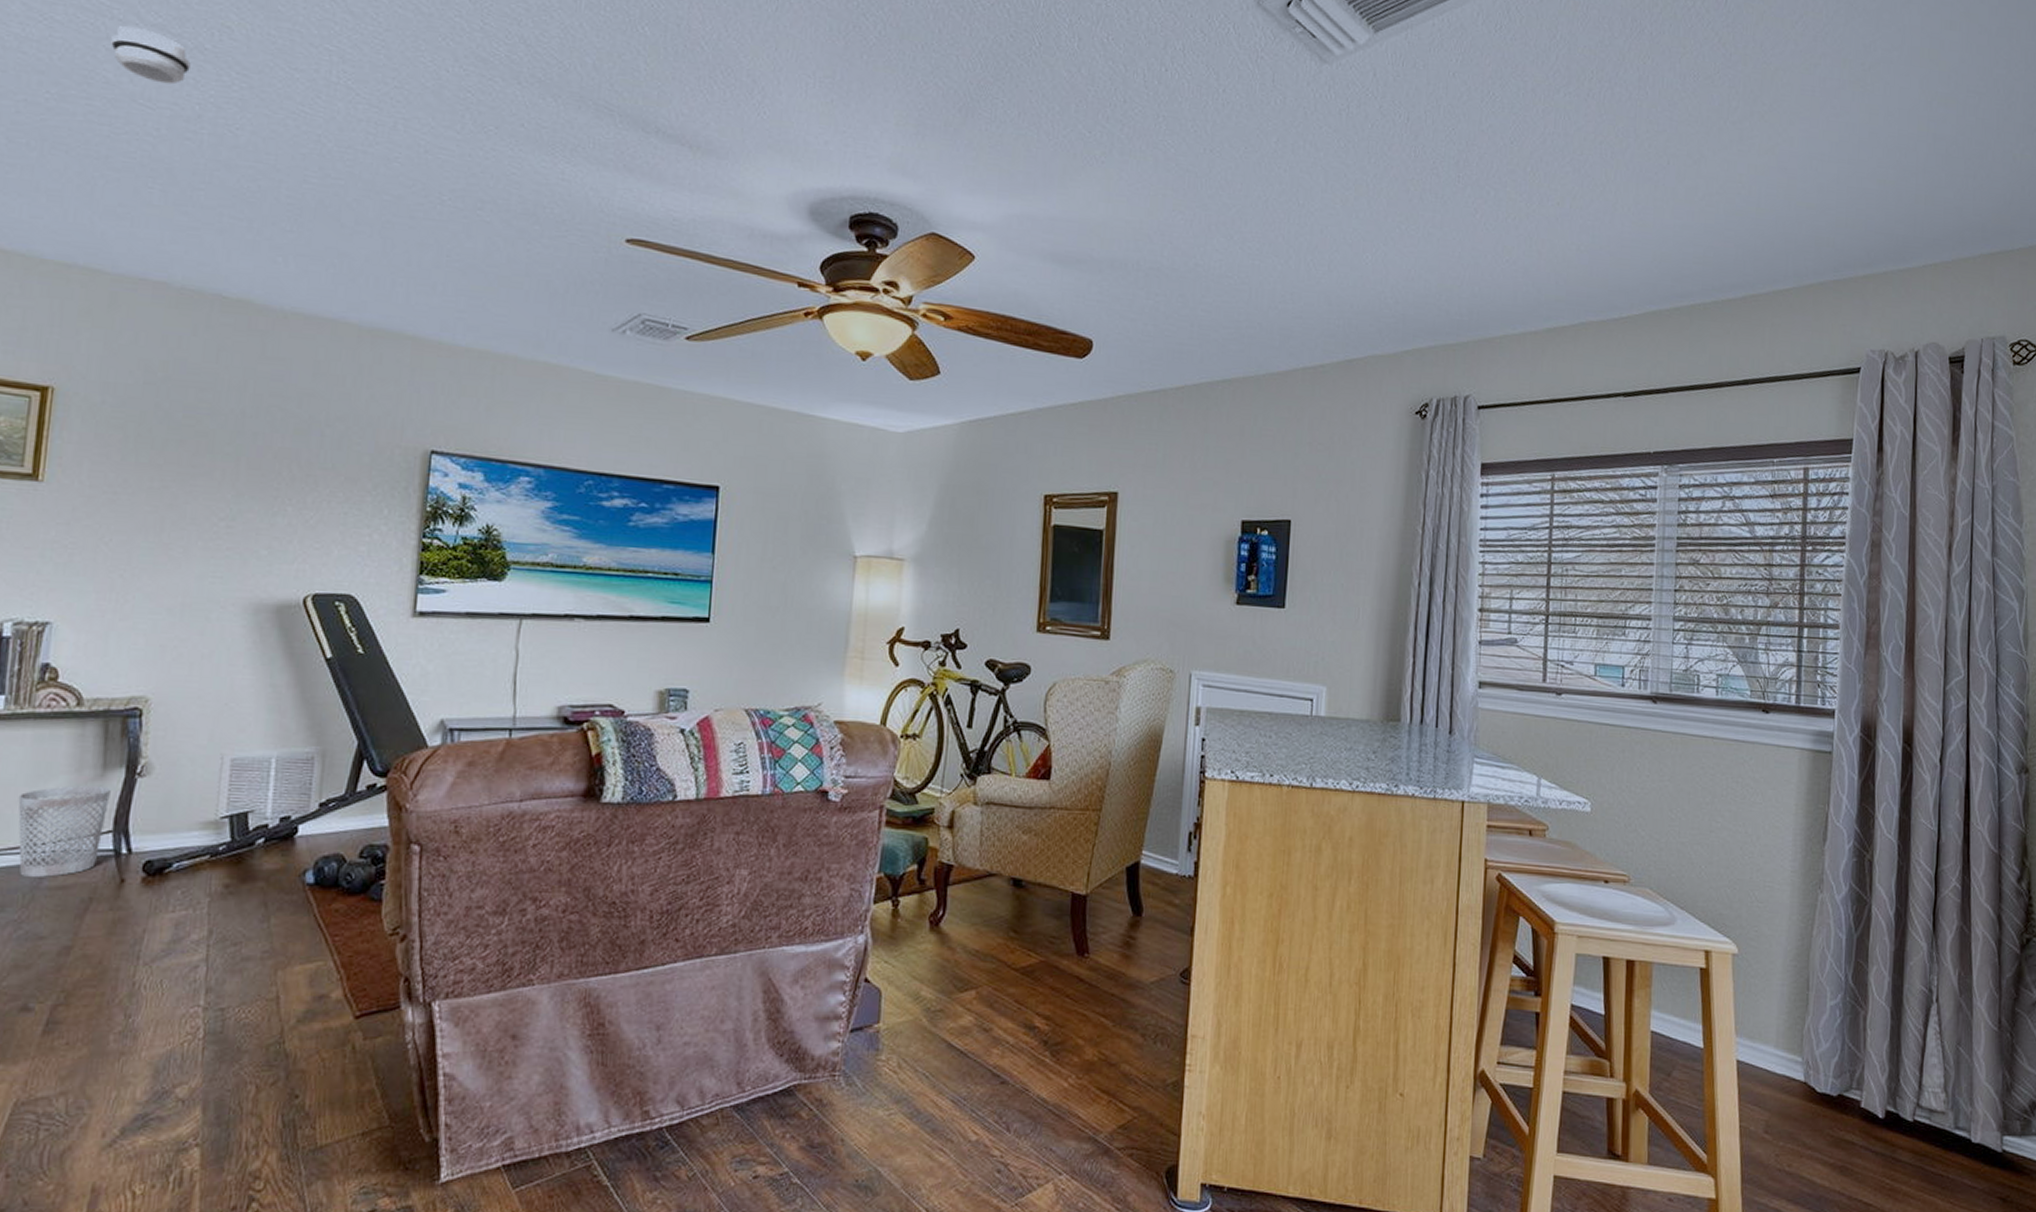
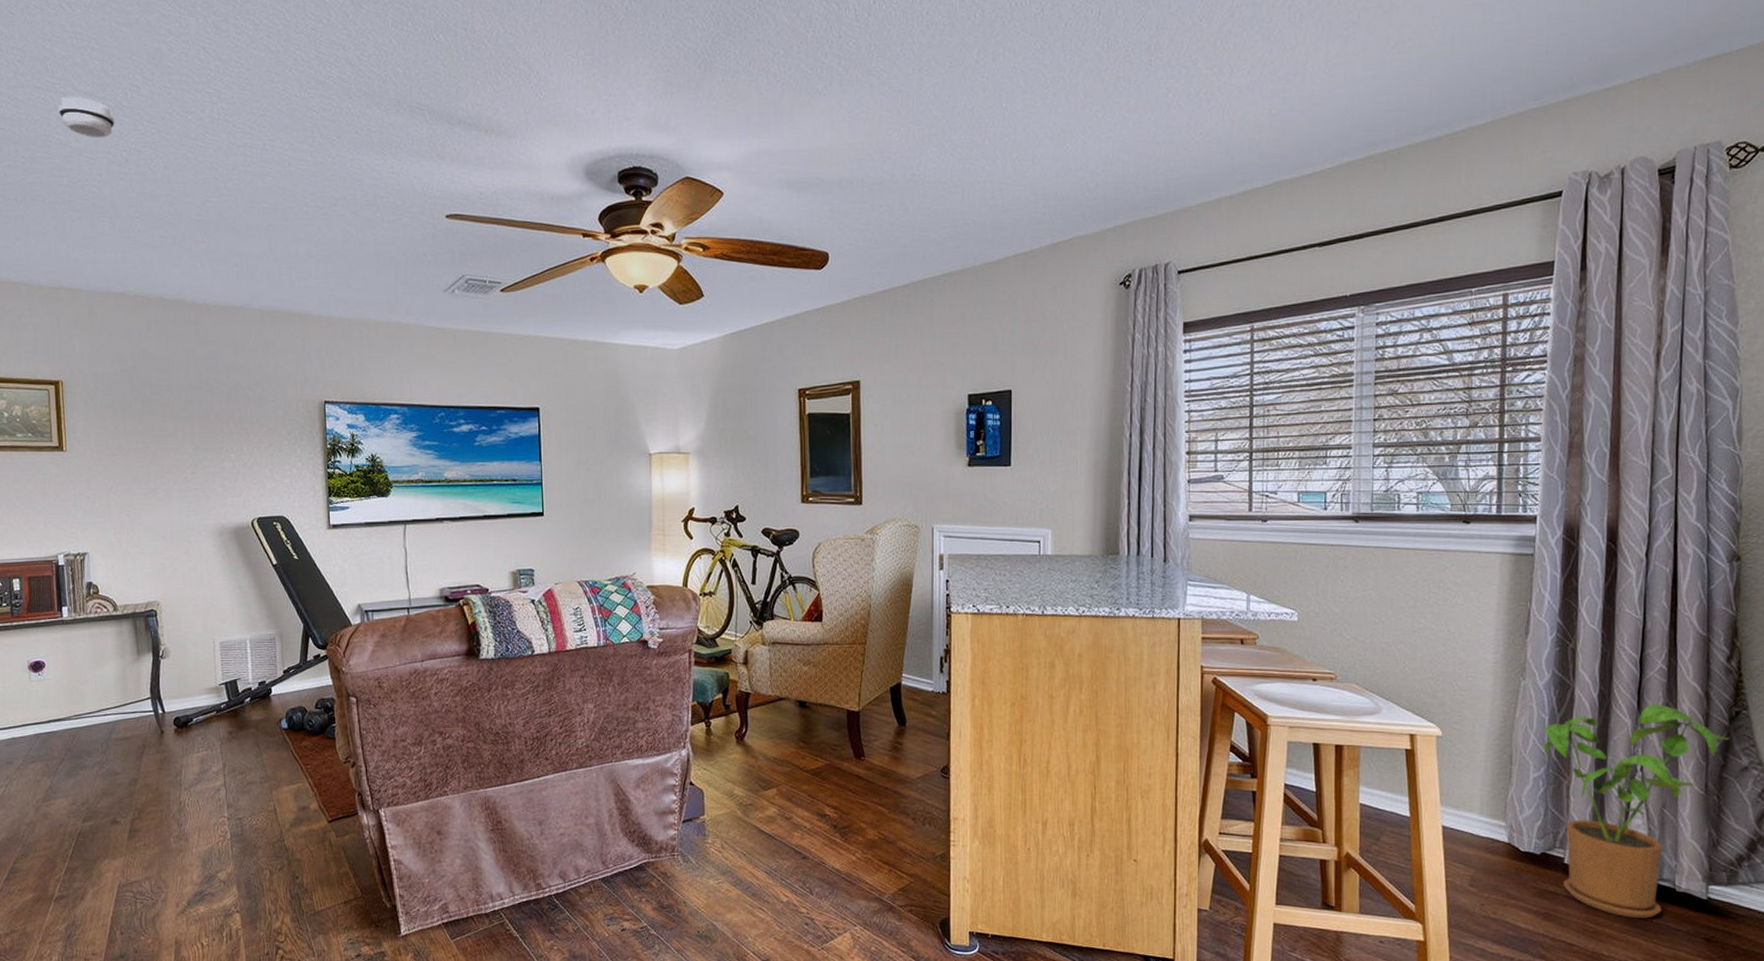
wastebasket: present [18,785,111,877] -> none [87,666,145,732]
house plant: none [1840,926,2021,1174] -> present [1543,704,1730,919]

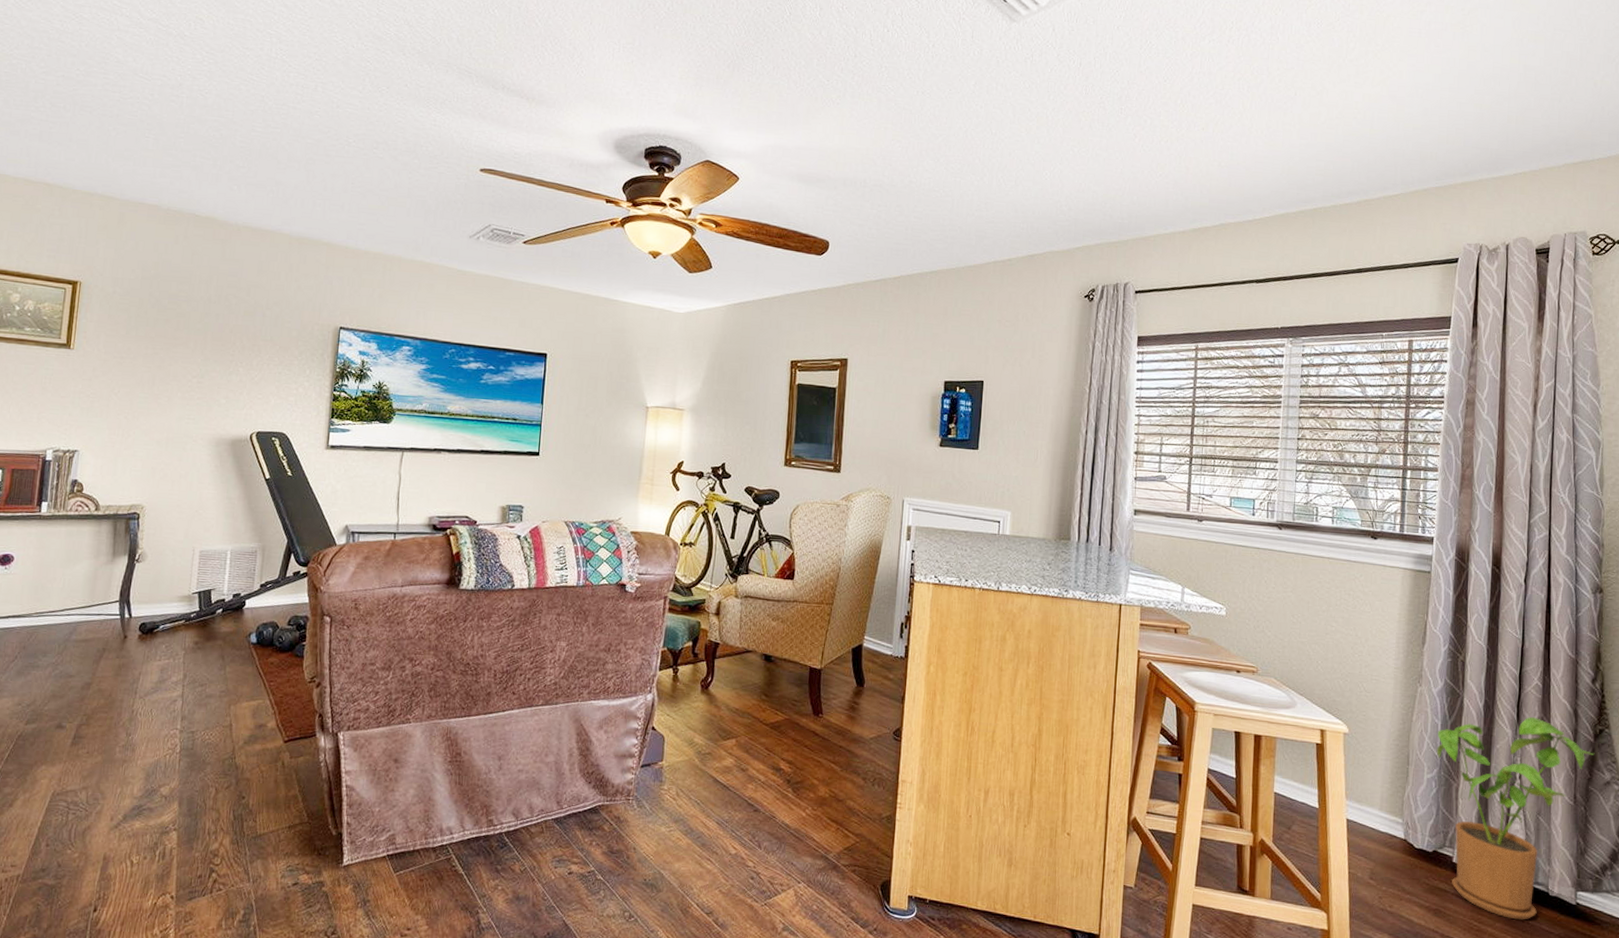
smoke detector: present [58,96,115,138] -> none [121,20,175,62]

